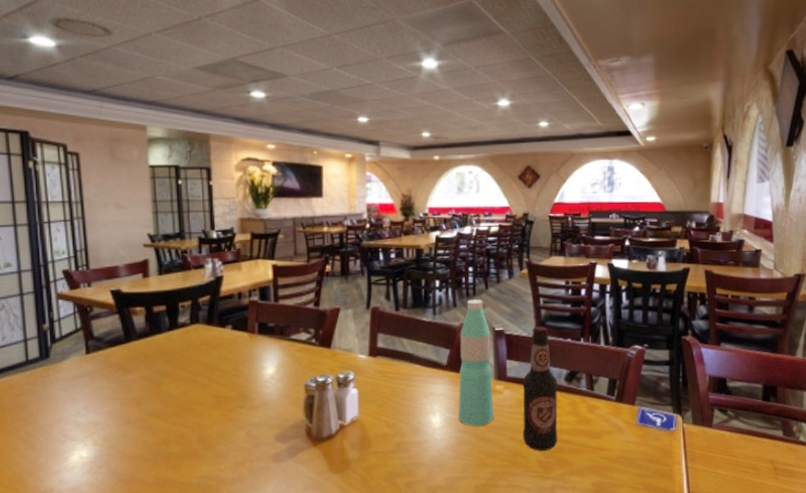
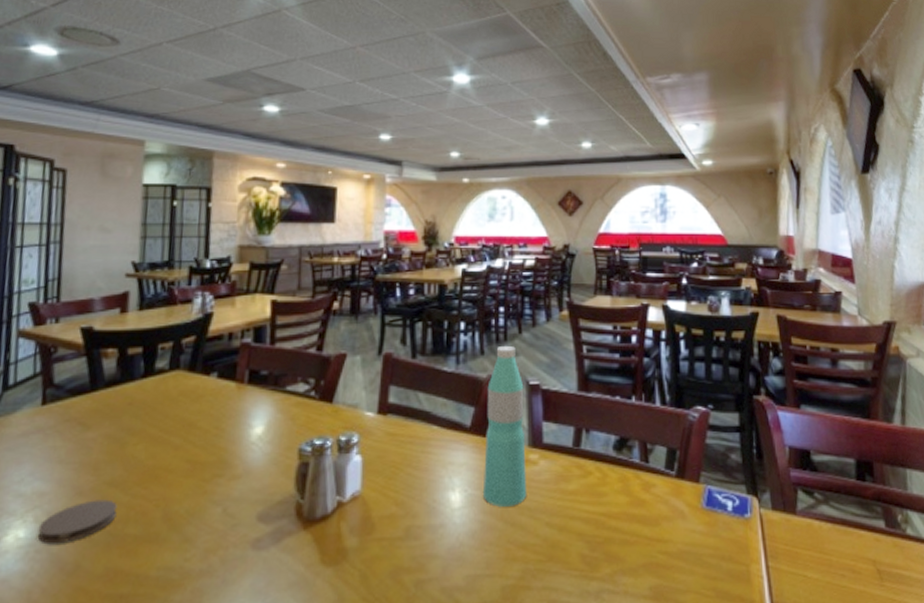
coaster: none [97,426,160,462] -> present [37,499,117,545]
bottle: present [522,326,558,451] -> none [561,380,606,542]

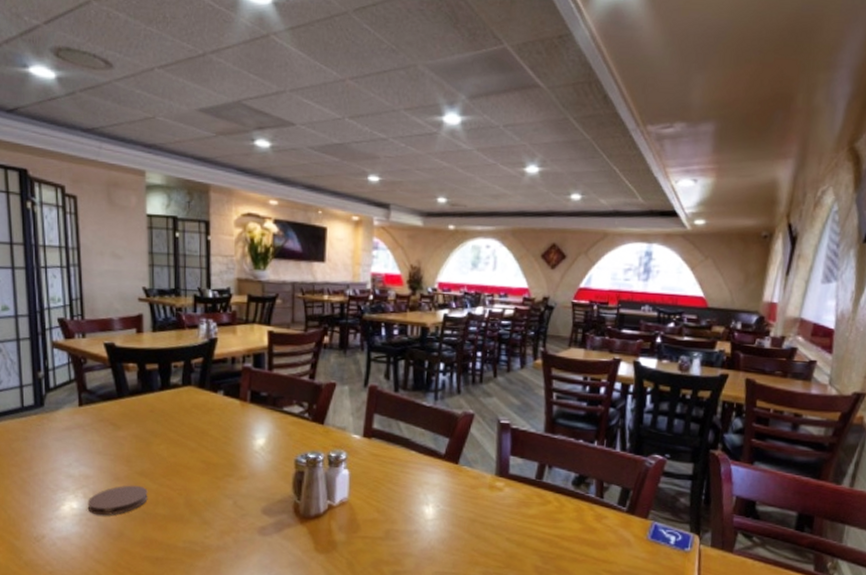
water bottle: present [482,345,527,507] -> none [452,386,495,522]

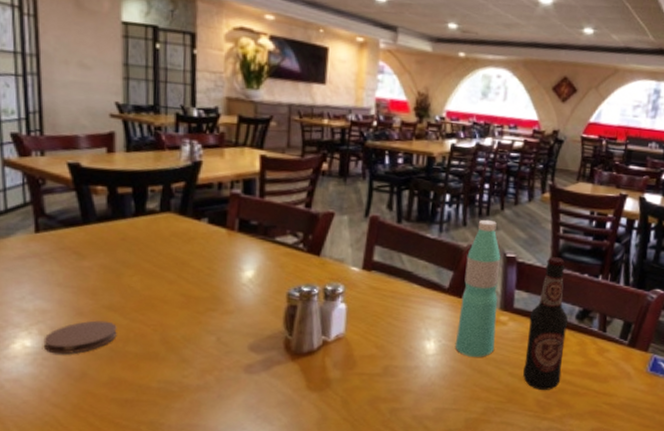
water bottle: none [452,386,495,522] -> present [454,219,501,357]
bottle: none [520,423,565,556] -> present [523,257,569,390]

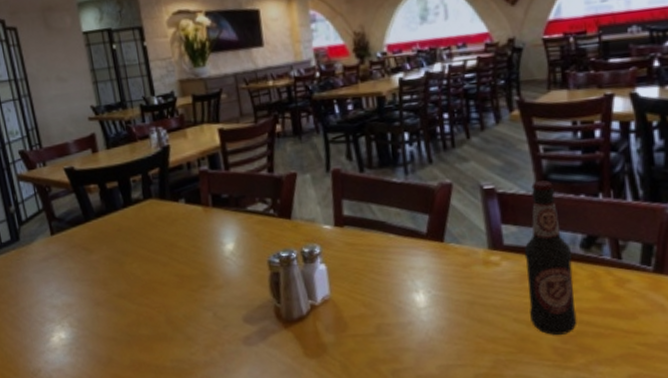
coaster: present [43,320,117,355] -> none [74,308,130,343]
water bottle: present [454,219,501,357] -> none [439,151,492,305]

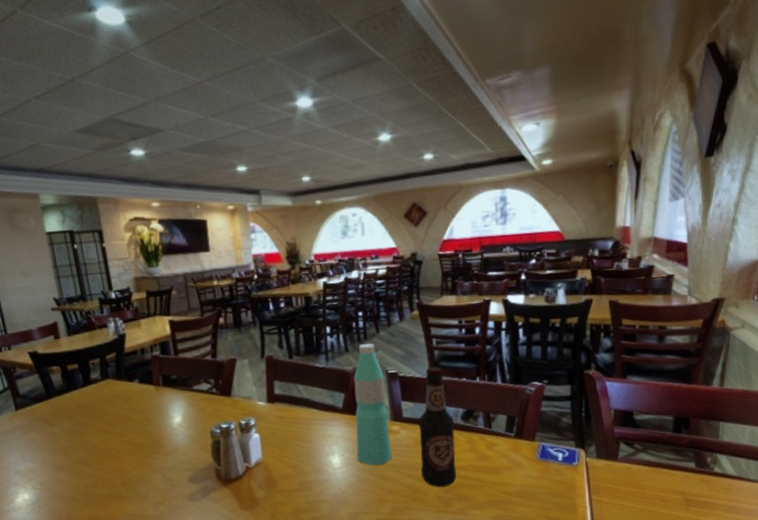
water bottle: none [439,151,492,305] -> present [353,343,392,465]

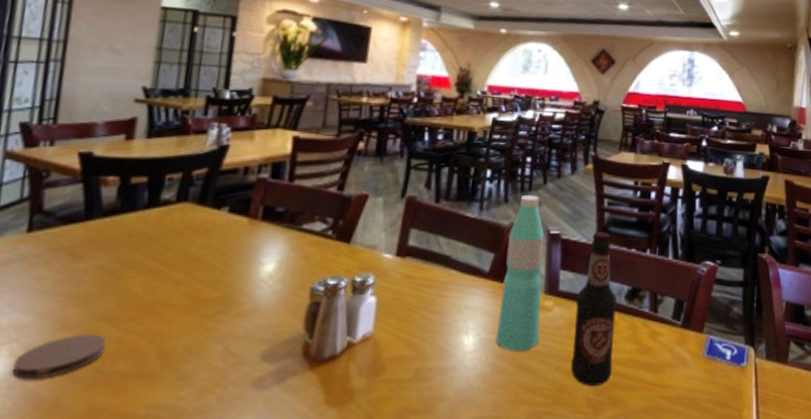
coaster: none [37,472,88,503] -> present [11,334,107,380]

